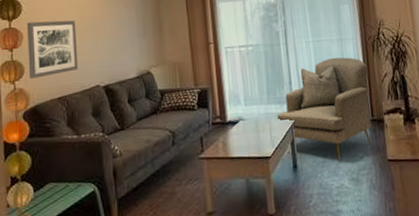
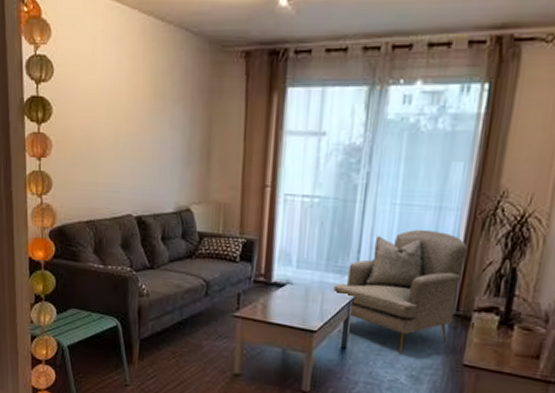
wall art: present [27,20,78,79] -> none [56,128,111,196]

